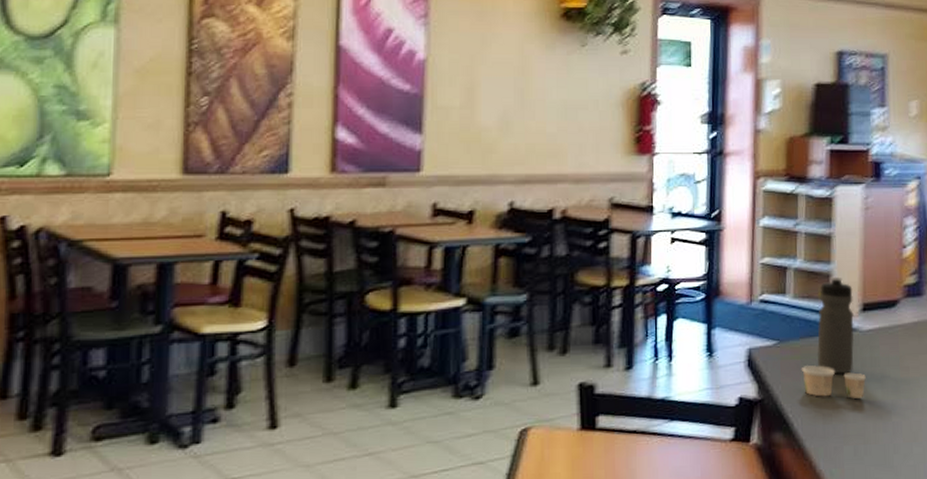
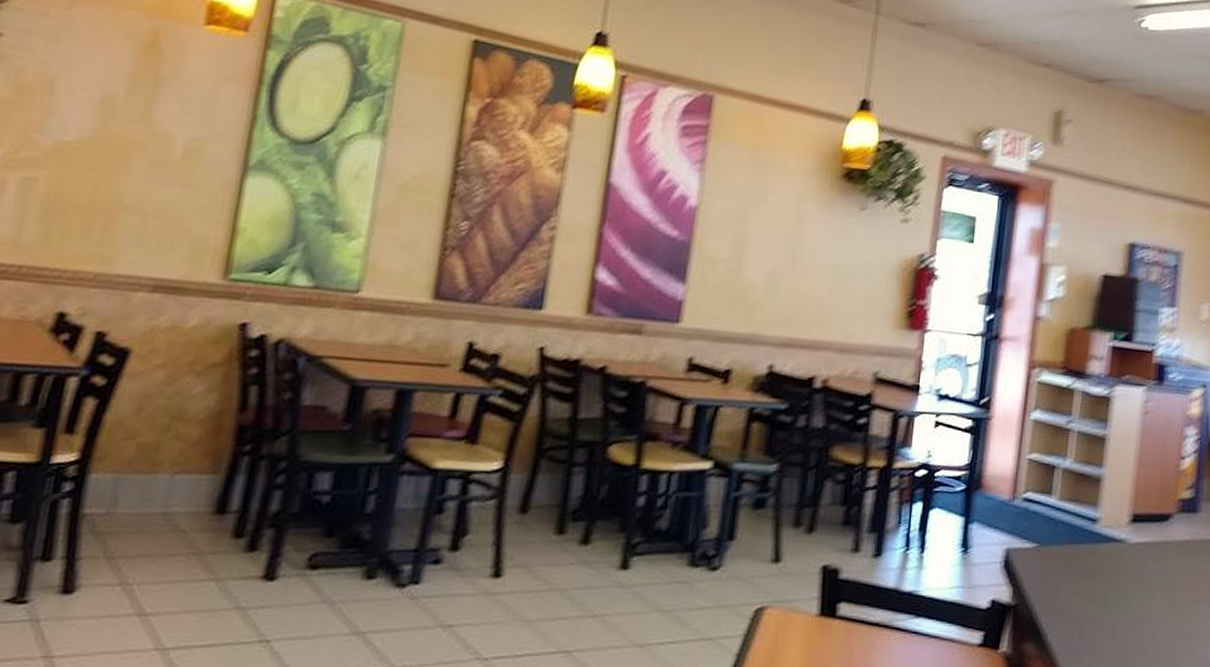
paper cup: present [802,365,866,399] -> none [1061,574,1129,616]
water bottle: present [817,276,855,374] -> none [1079,481,1124,588]

